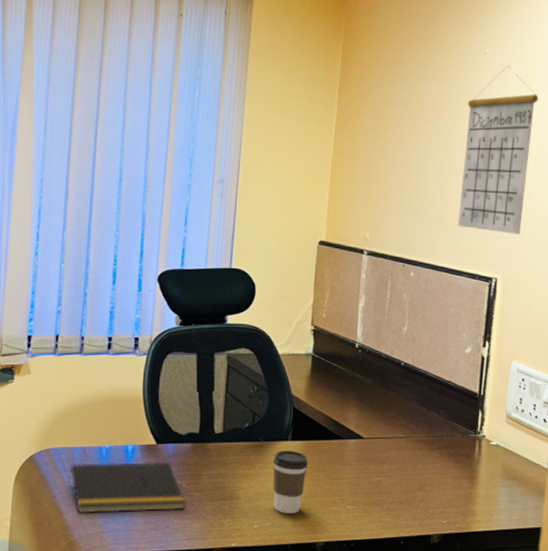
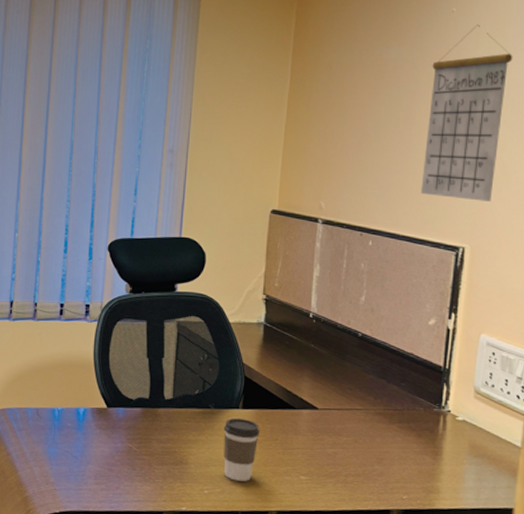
notepad: present [68,461,185,514] -> none [22,423,136,473]

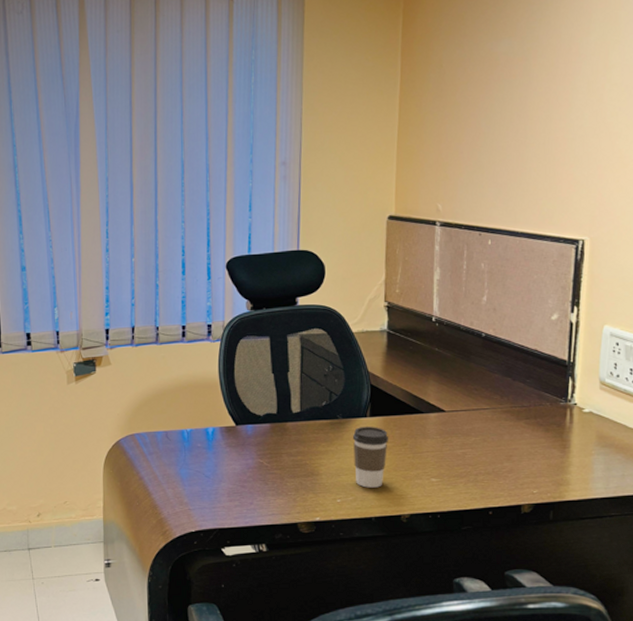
calendar: present [421,24,513,201] -> none [538,10,626,192]

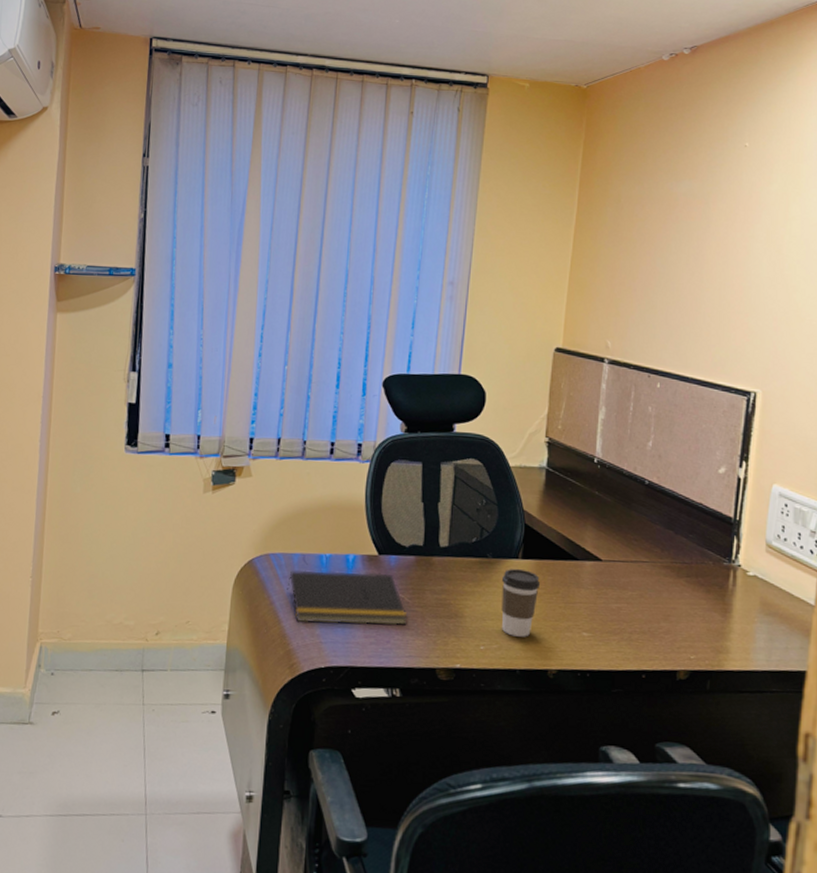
notepad: none [153,442,268,494] -> present [287,570,408,625]

